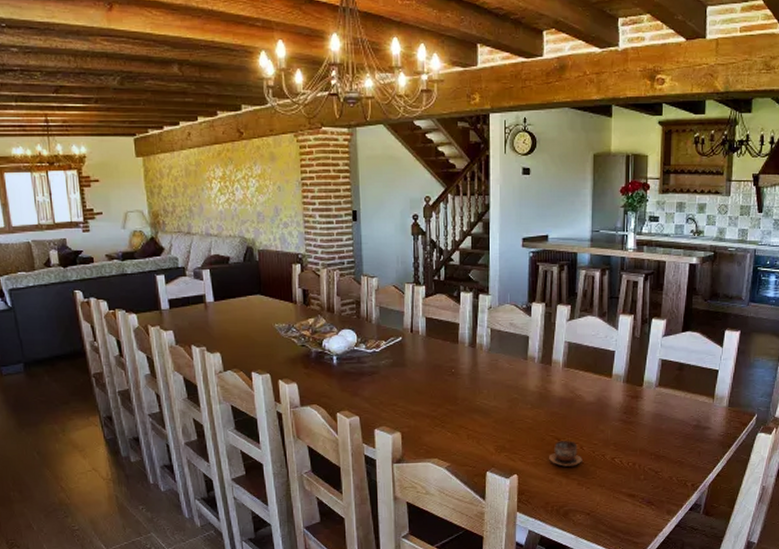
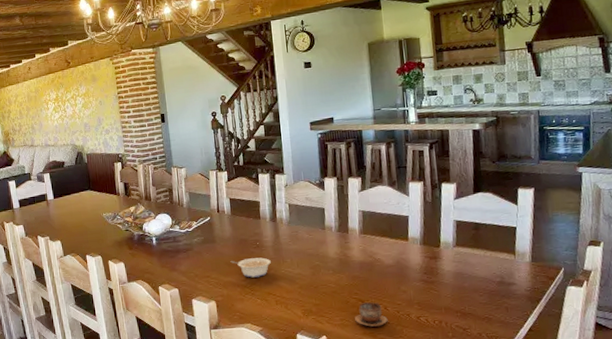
legume: none [421,386,466,408] -> present [230,257,271,278]

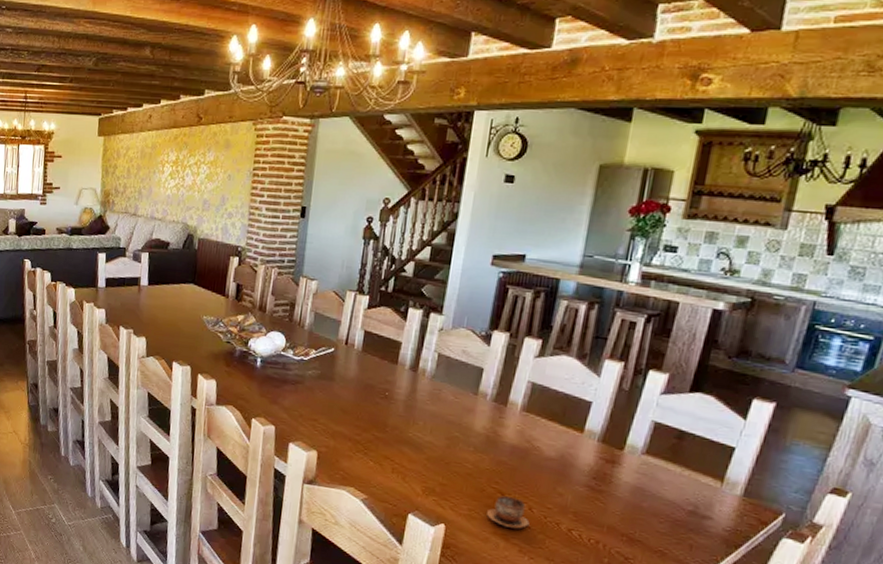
legume: present [230,257,271,278] -> none [347,408,398,435]

